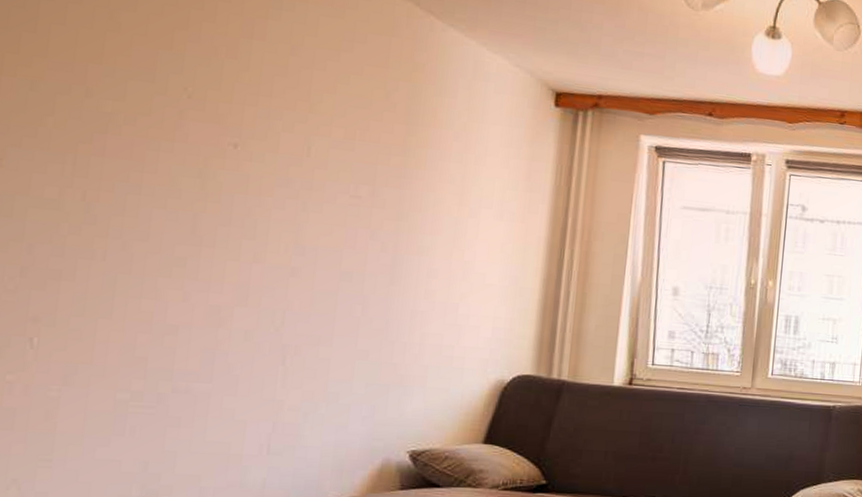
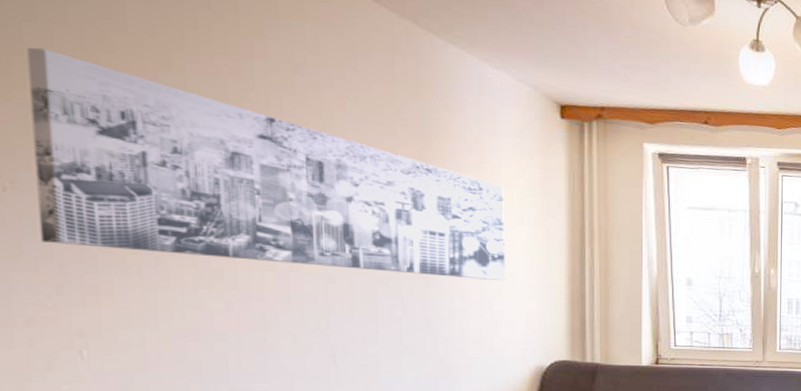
wall art: none [16,25,486,281] -> present [27,47,505,280]

